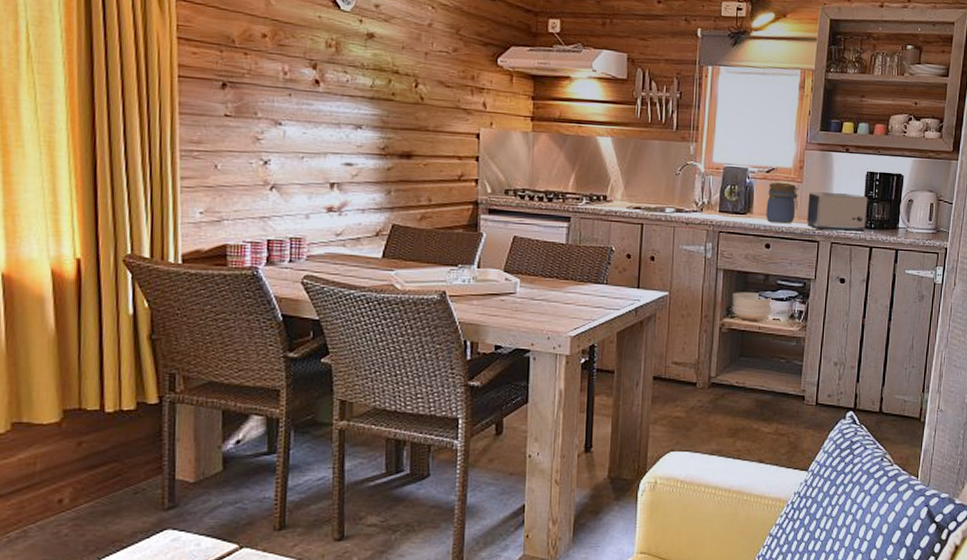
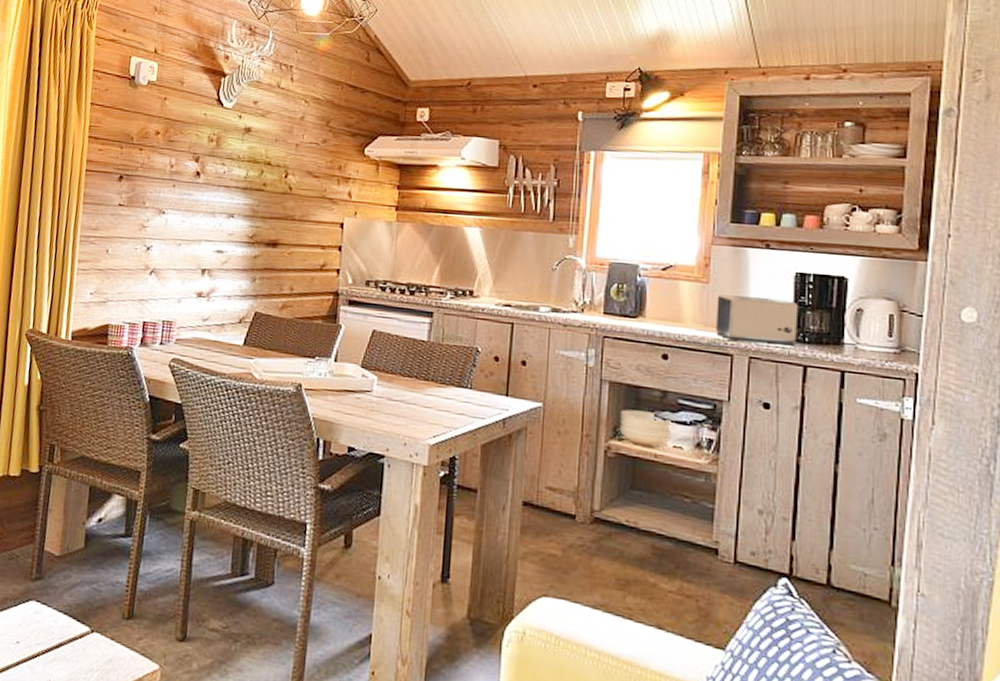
jar: present [766,182,799,224] -> none [662,281,705,332]

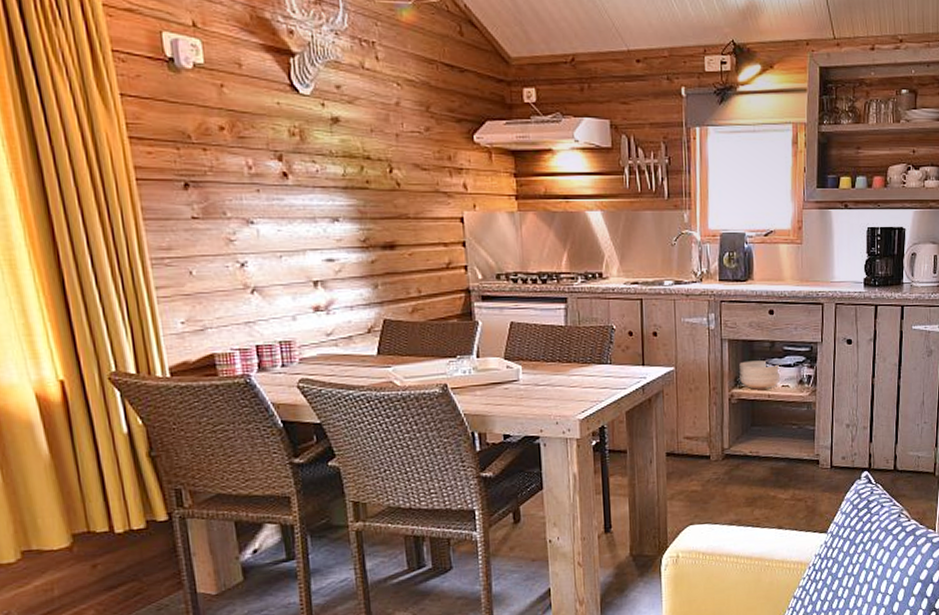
toaster: present [716,294,799,347] -> none [809,251,871,293]

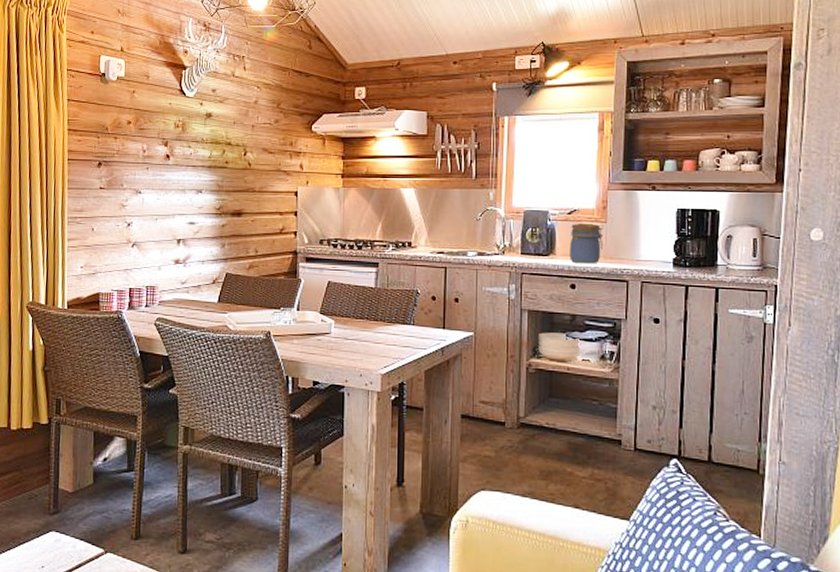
jar: none [767,245,800,288] -> present [570,223,604,264]

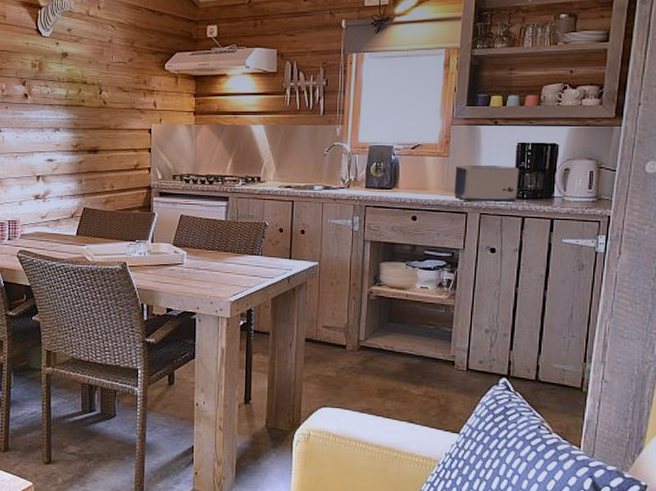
jar: present [570,223,604,264] -> none [412,157,446,197]
toaster: none [613,231,681,271] -> present [454,164,520,203]

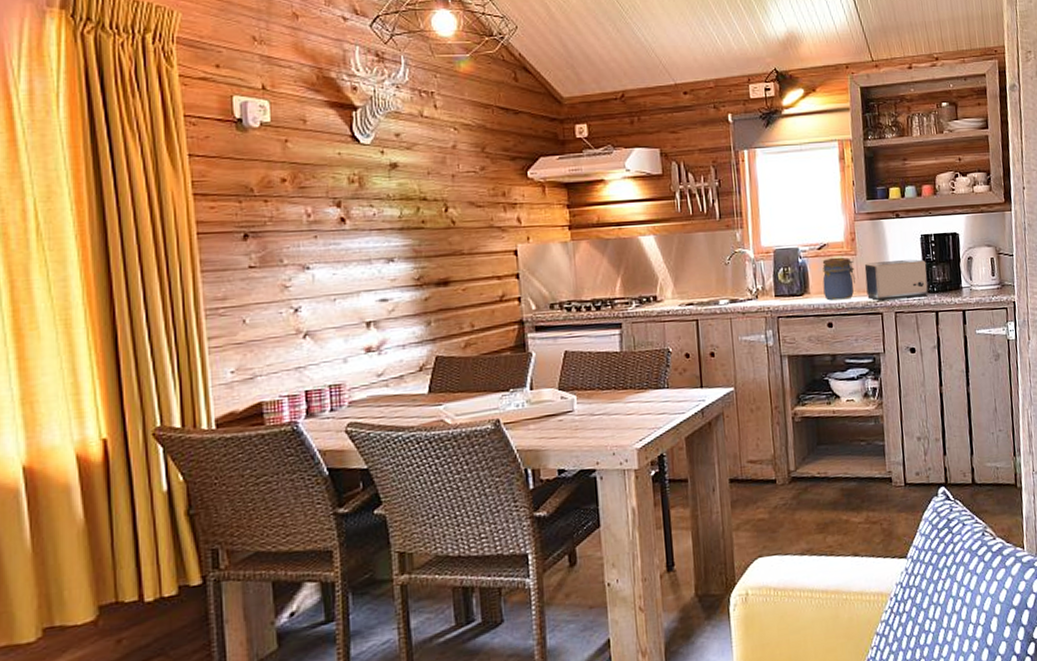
bowl: present [378,262,420,289] -> none [800,375,845,406]
jar: none [412,157,446,197] -> present [822,257,856,301]

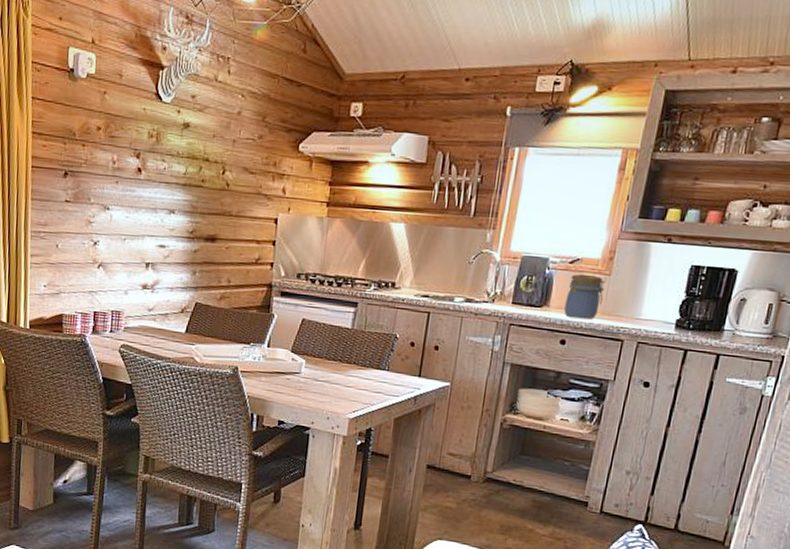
bowl: none [800,375,845,406] -> present [515,388,563,420]
toaster: present [864,258,928,302] -> none [611,286,689,333]

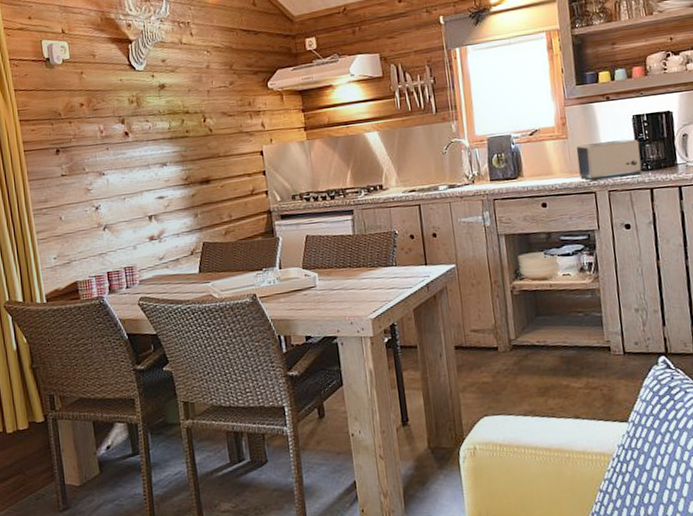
jar: present [564,273,606,320] -> none [534,141,568,183]
toaster: none [611,286,689,333] -> present [576,138,642,182]

